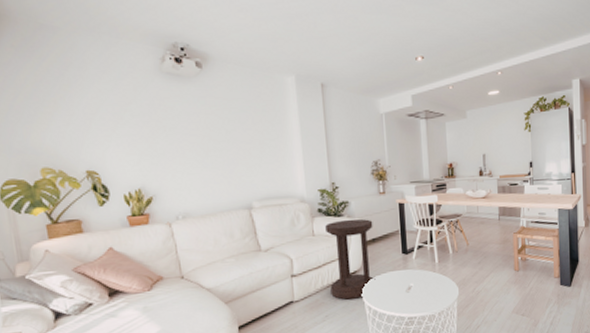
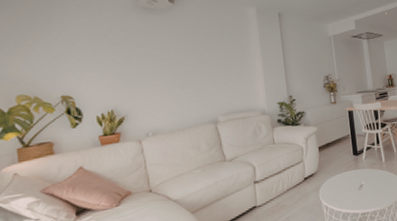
side table: present [325,218,376,300] -> none [284,126,331,202]

